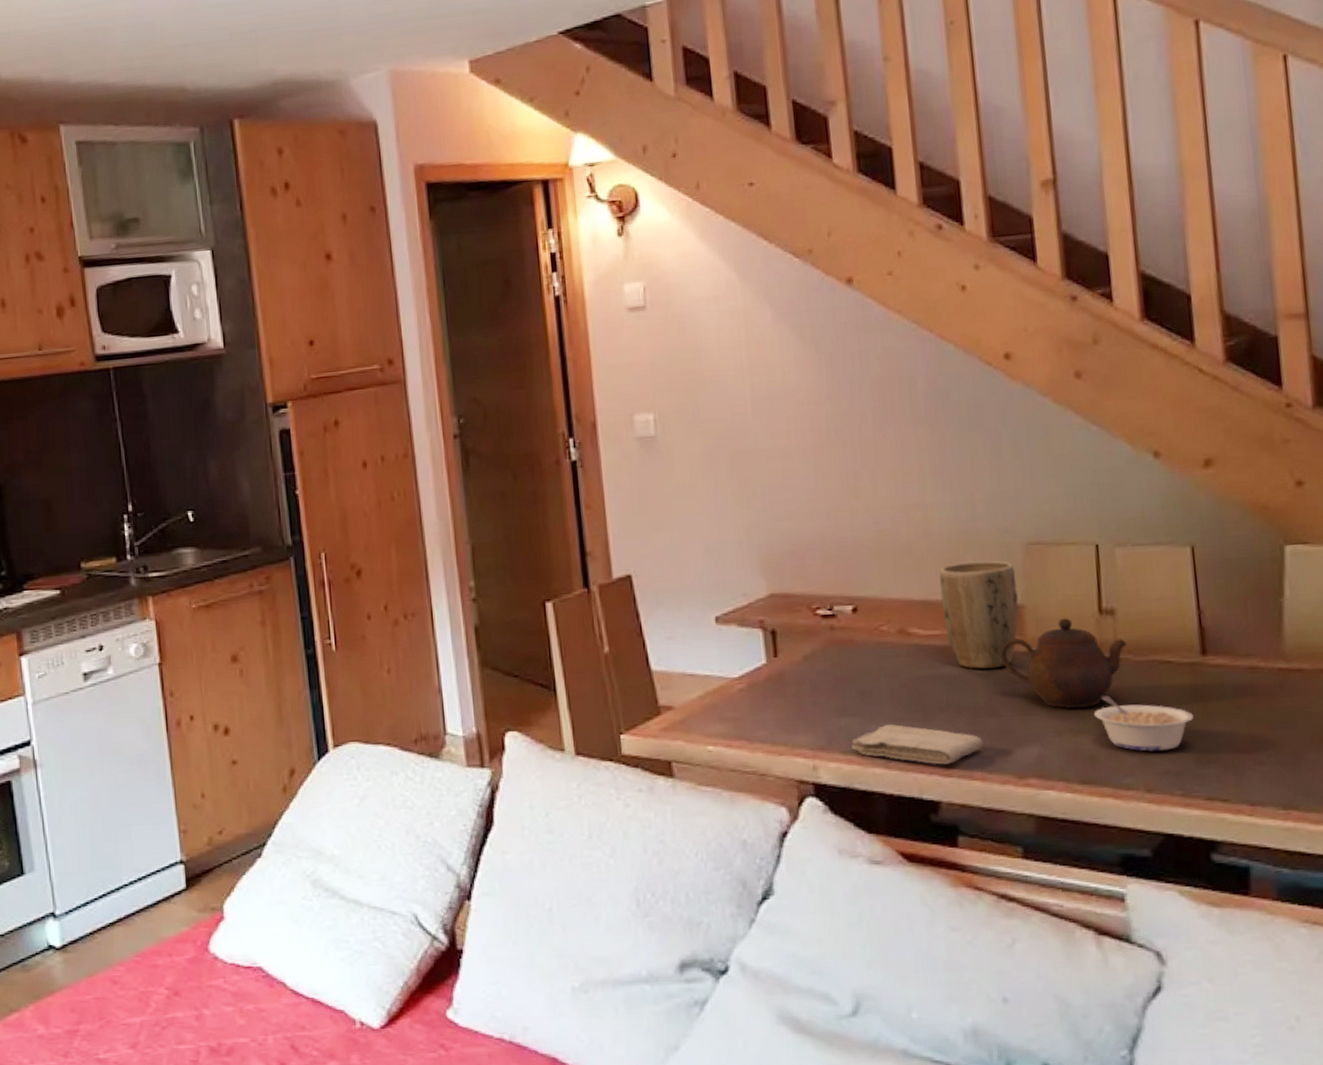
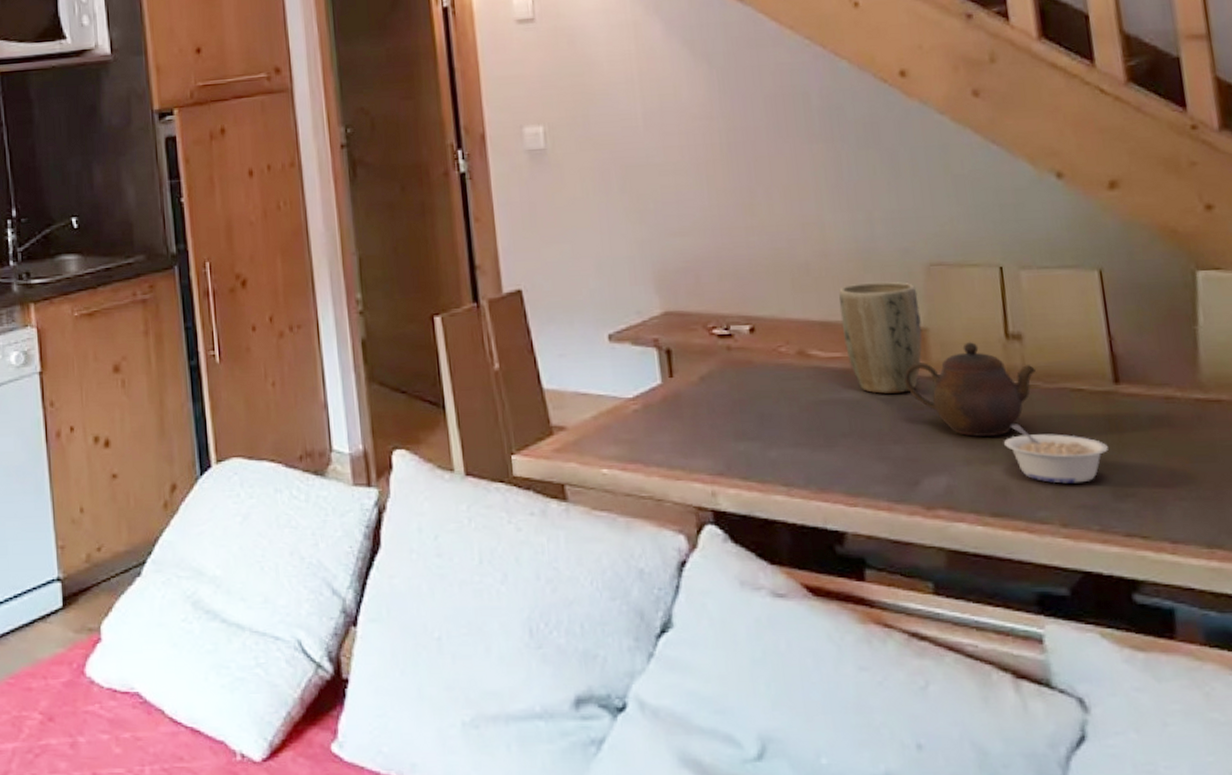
washcloth: present [851,724,984,765] -> none [751,450,890,494]

